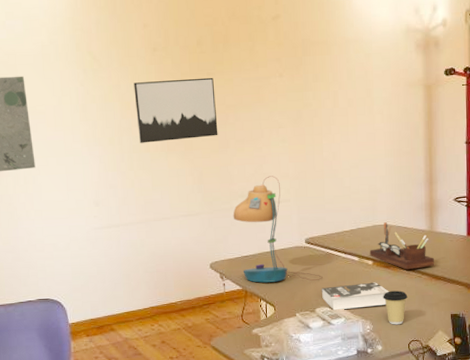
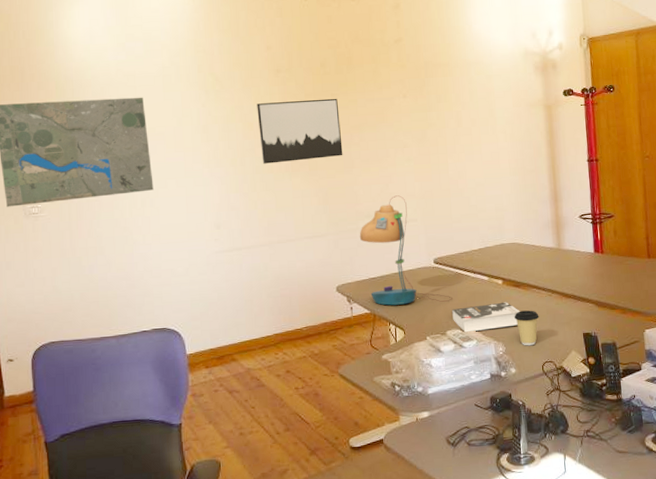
desk organizer: present [369,222,435,270] -> none [498,240,564,289]

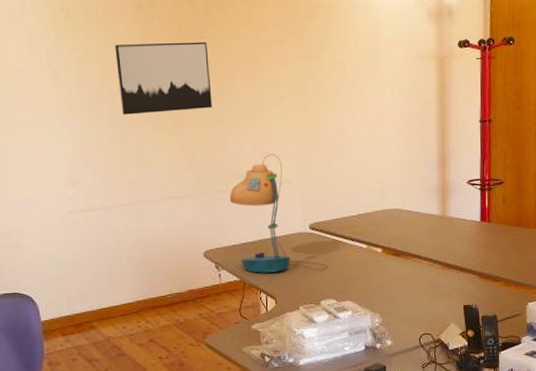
book: present [451,302,520,333] -> none [326,271,399,303]
coffee cup: present [514,310,539,346] -> none [392,280,419,318]

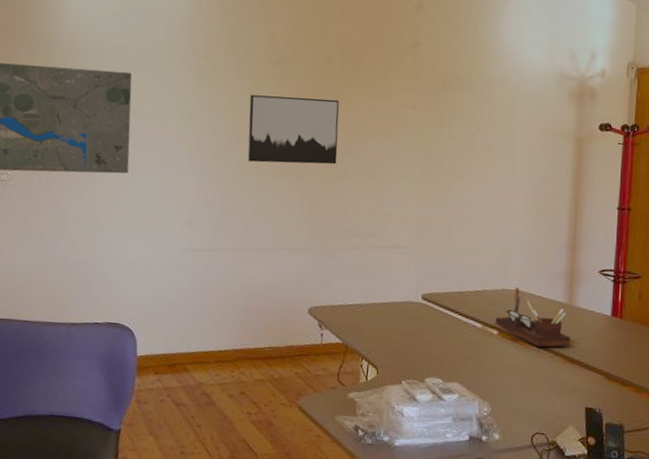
desk lamp: present [229,154,328,273] -> none [341,216,438,345]
desk organizer: none [378,206,447,258] -> present [495,287,572,347]

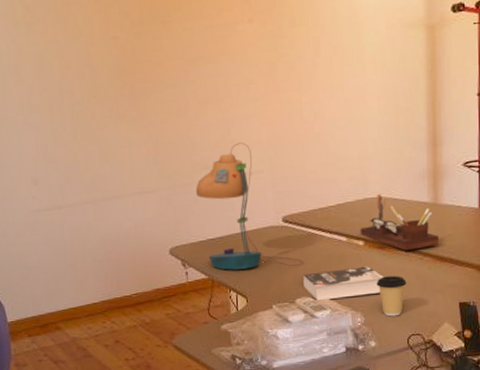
wall art: present [247,95,339,165] -> none [74,26,176,109]
desk lamp: none [341,216,438,345] -> present [195,142,304,270]
book: none [433,354,514,386] -> present [302,266,384,301]
coffee cup: none [506,369,536,412] -> present [376,275,407,317]

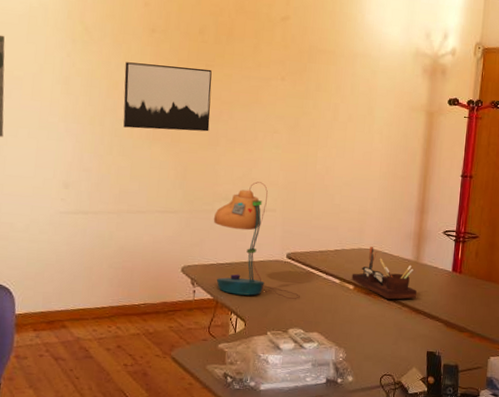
wall art: none [74,26,176,109] -> present [123,62,212,132]
book: present [302,266,384,301] -> none [296,307,367,334]
coffee cup: present [376,275,407,317] -> none [360,319,386,356]

